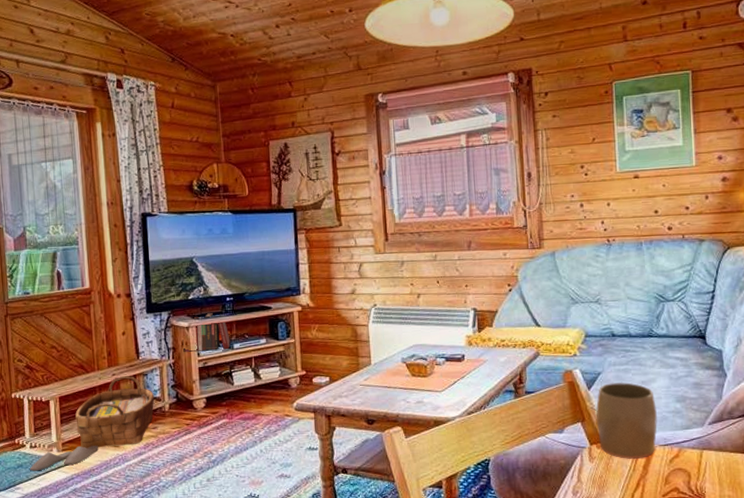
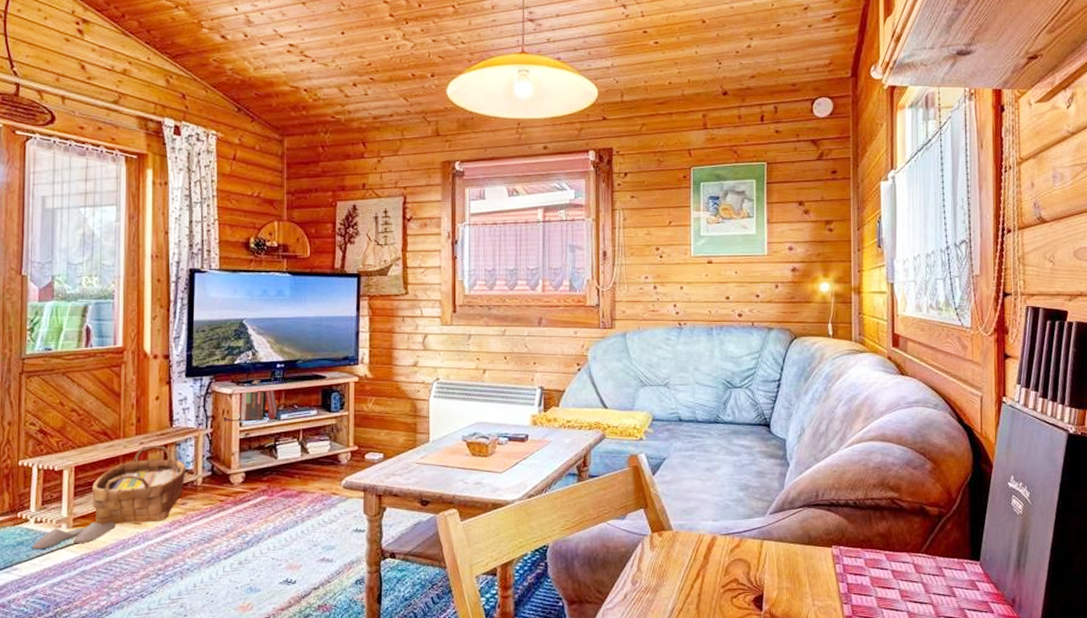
mug: present [596,382,657,460] -> none [660,468,720,549]

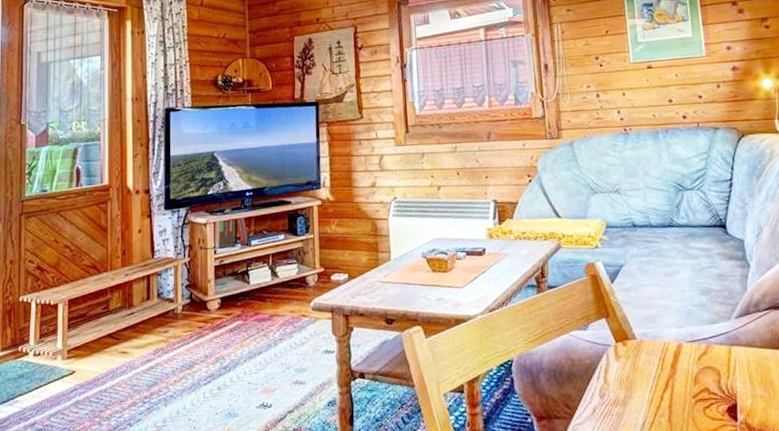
slippers: present [31,521,116,550] -> none [30,351,105,382]
woven basket: present [92,444,186,525] -> none [84,275,167,356]

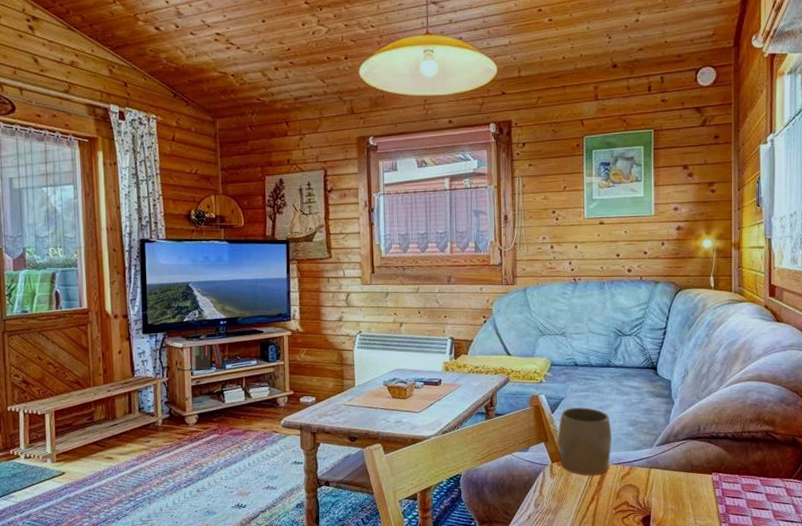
mug: none [620,274,683,358] -> present [558,407,612,476]

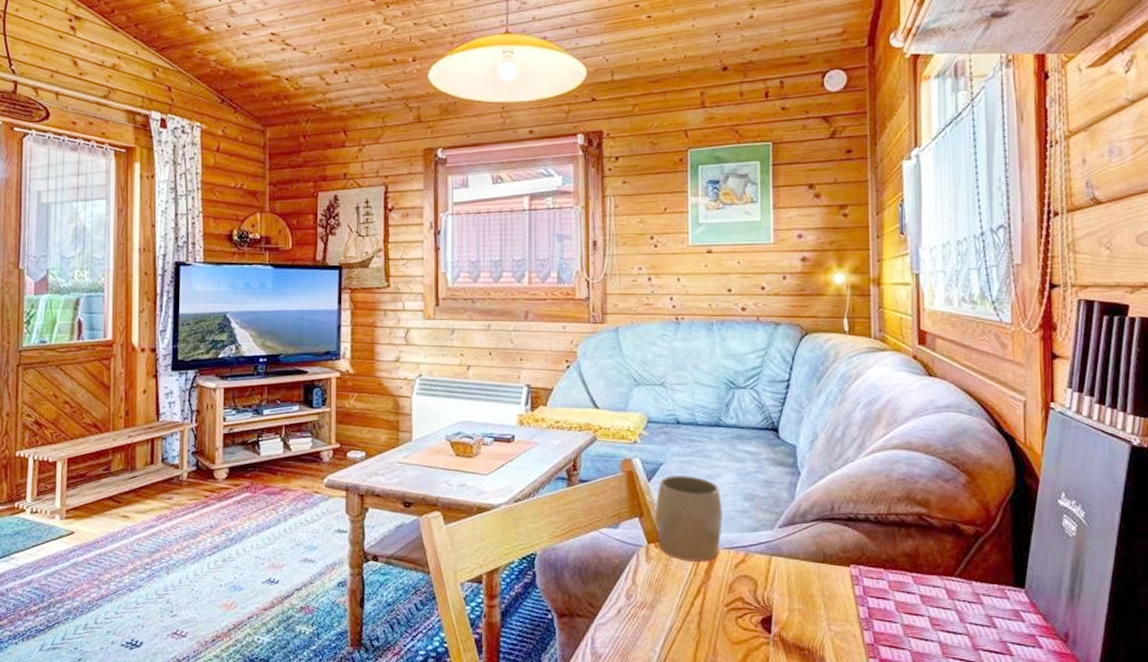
books: present [177,335,223,372] -> none [208,374,260,417]

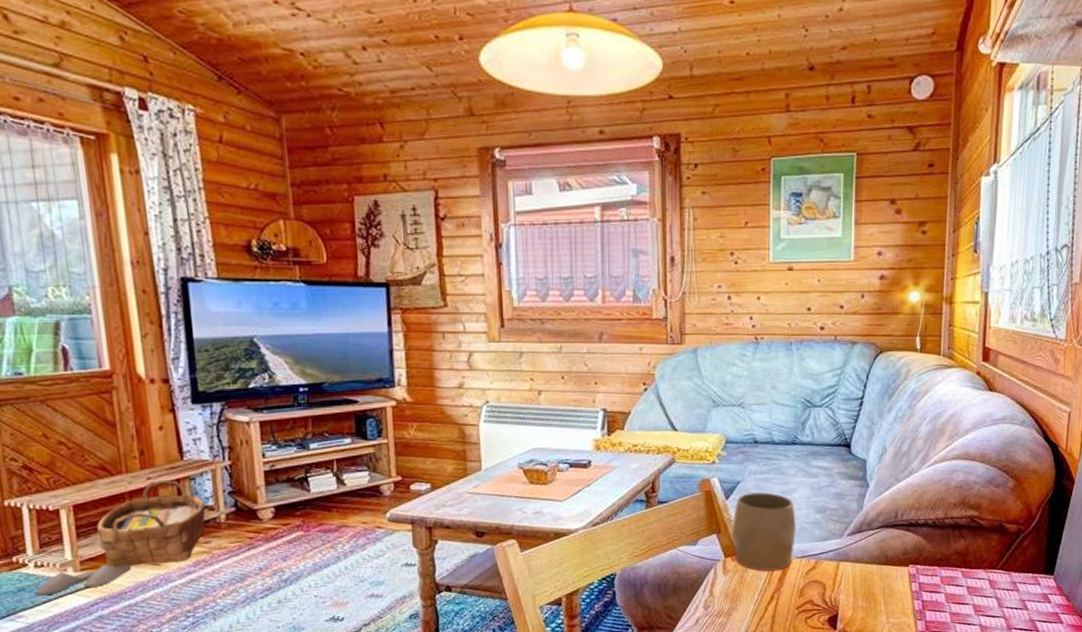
slippers: none [27,514,106,540] -> present [34,563,131,596]
woven basket: none [83,438,172,518] -> present [97,479,206,567]

